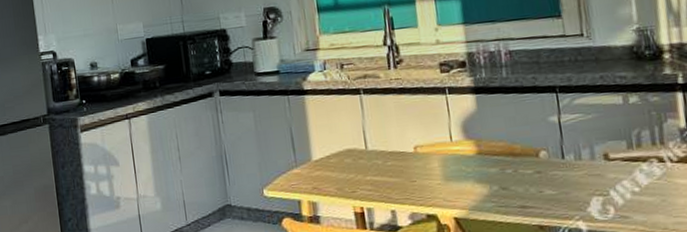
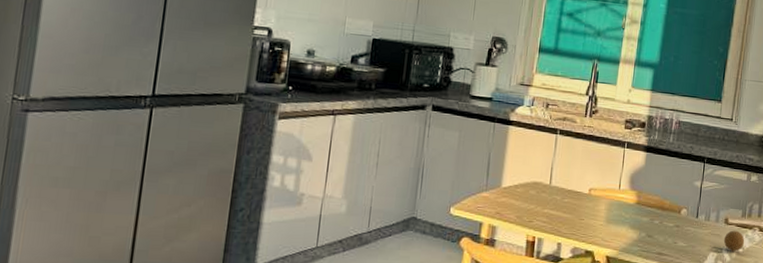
fruit: none [608,166,640,192] -> present [723,230,745,252]

